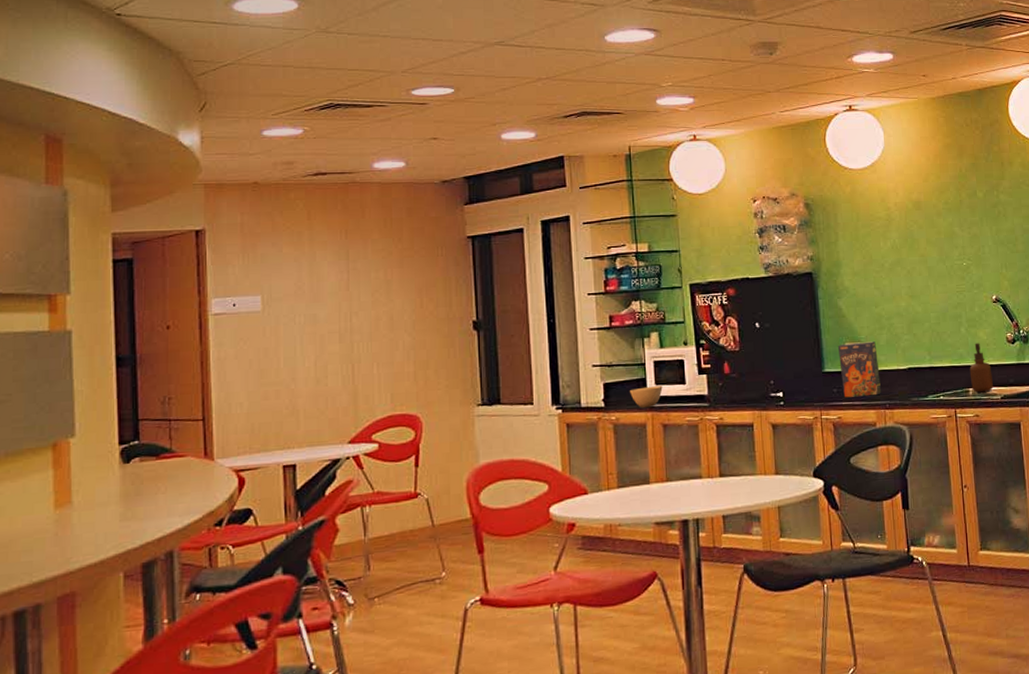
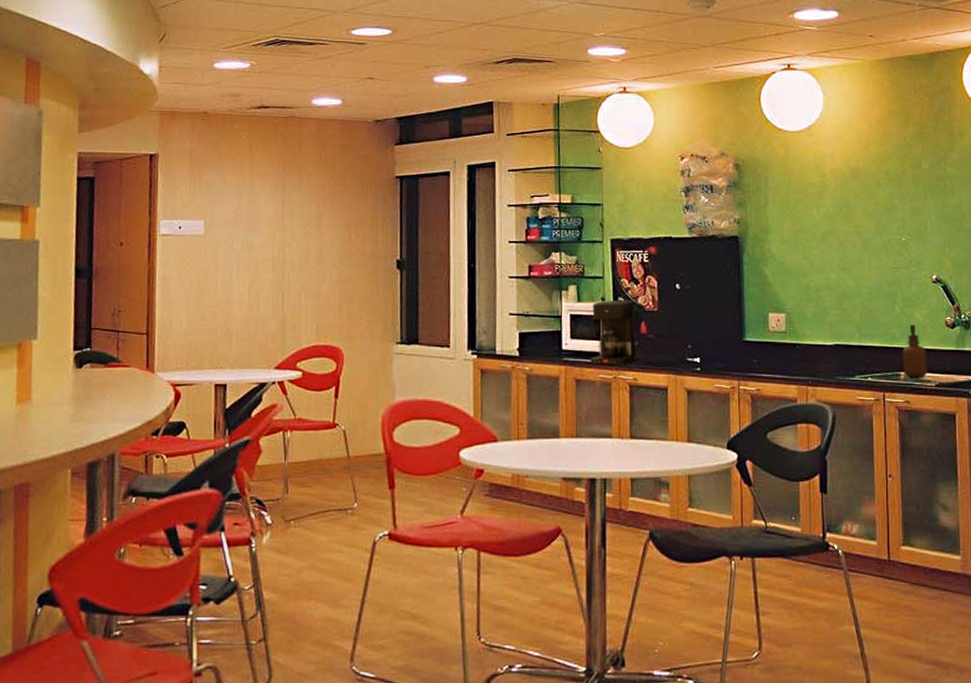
bowl: present [630,386,663,408] -> none [545,340,578,361]
coffee maker: none [675,342,725,410] -> present [590,300,640,366]
cereal box: present [837,341,882,398] -> none [760,313,805,370]

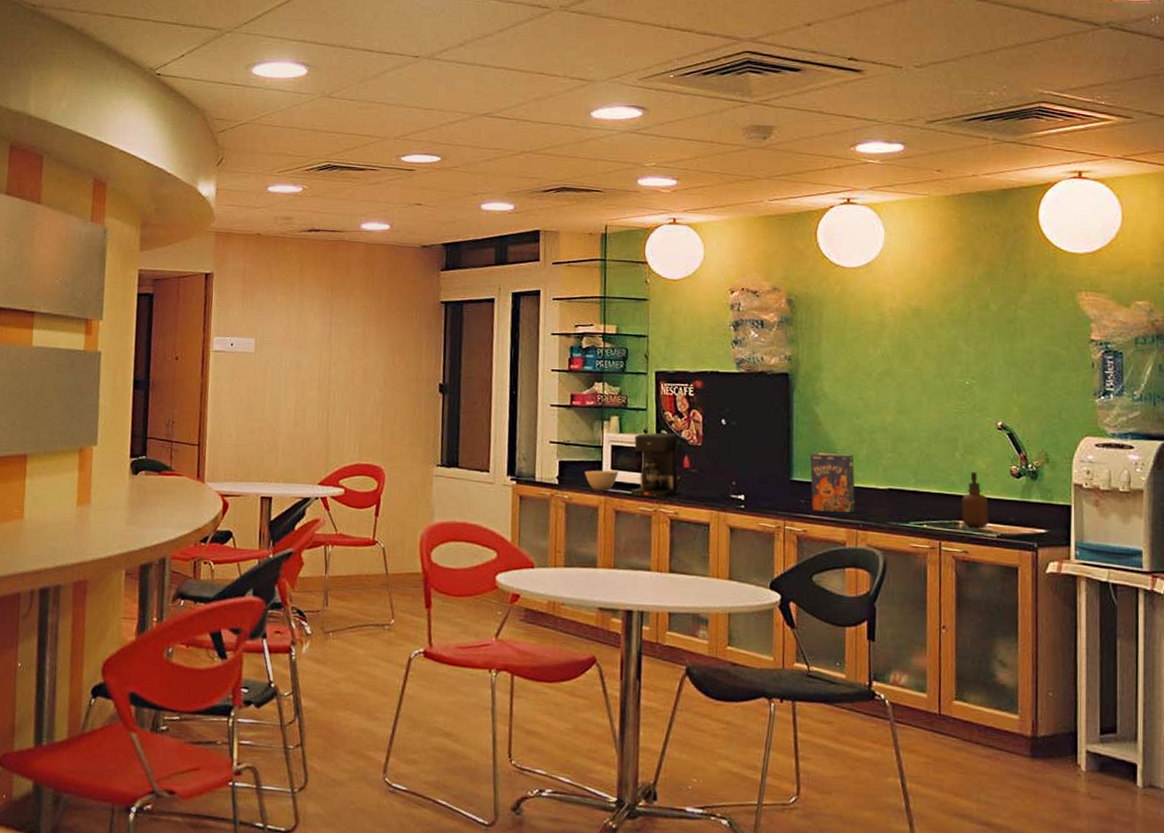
bowl: none [545,340,578,361] -> present [585,470,618,492]
cereal box: none [760,313,805,370] -> present [809,453,856,513]

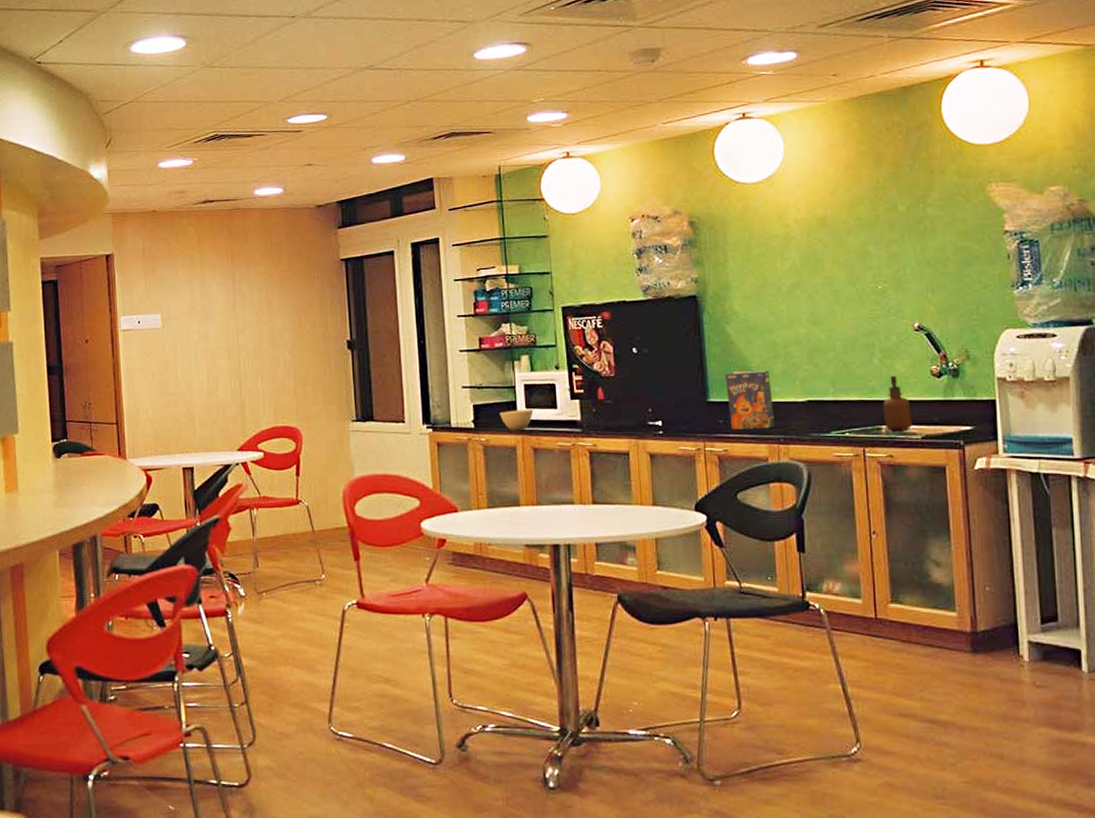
coffee maker: present [630,432,683,499] -> none [546,366,599,434]

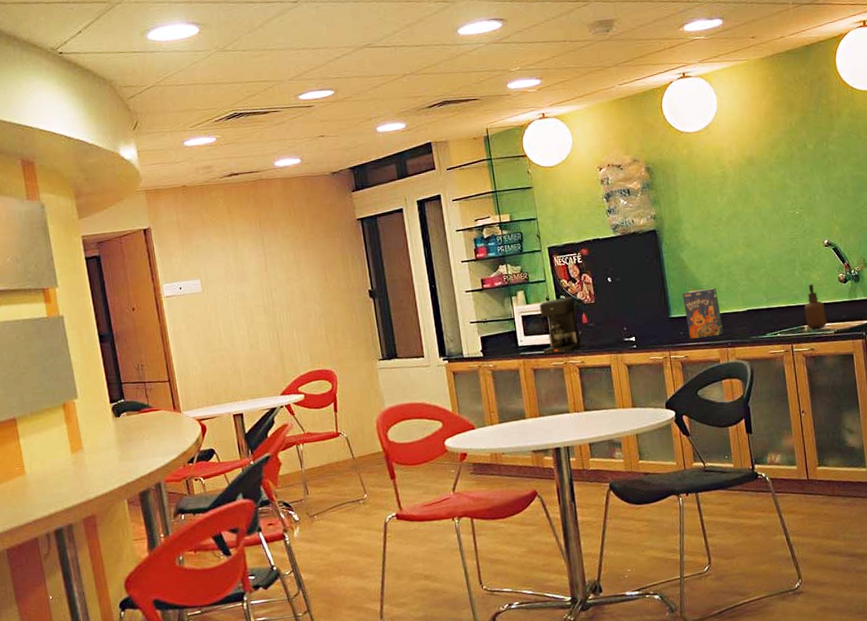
bowl: present [500,409,533,431] -> none [503,336,531,357]
coffee maker: none [546,366,599,434] -> present [539,296,585,356]

